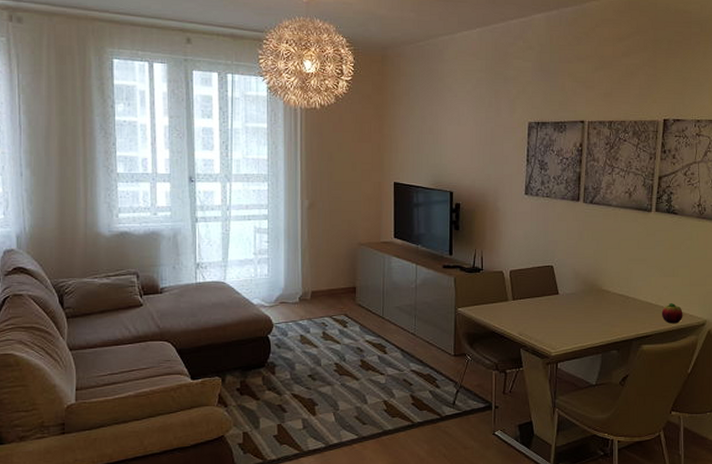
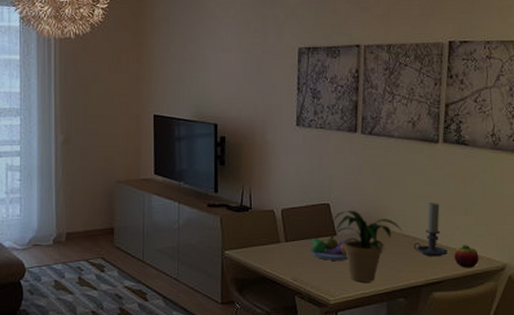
fruit bowl: none [534,294,568,317] -> present [310,234,348,260]
potted plant: none [555,272,617,336] -> present [332,210,402,282]
candle holder: none [626,265,656,314] -> present [413,202,447,257]

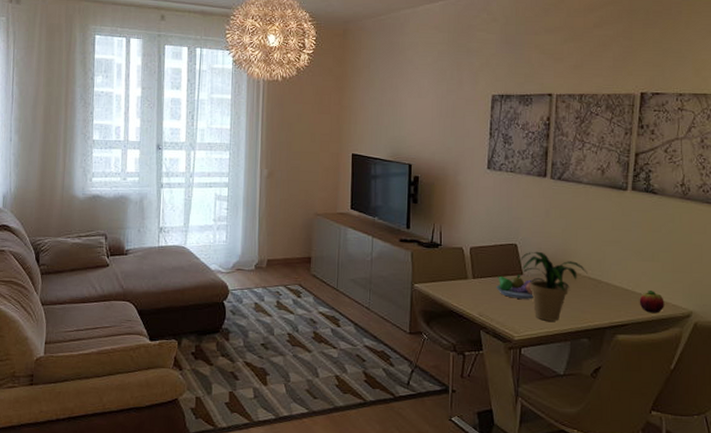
candle holder: present [413,202,447,257] -> none [599,247,633,301]

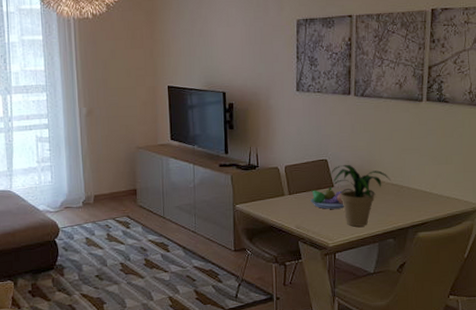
fruit: present [639,289,664,313] -> none [436,189,458,211]

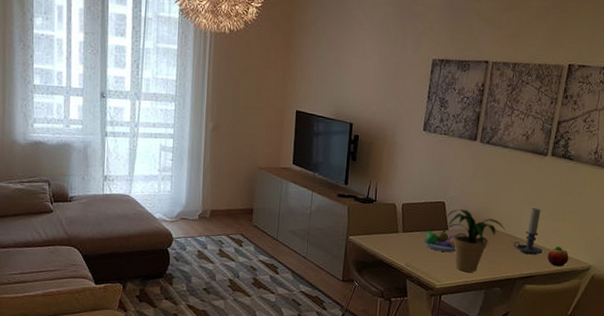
candle holder: none [401,154,430,202] -> present [513,207,542,255]
fruit: none [436,189,458,211] -> present [547,246,569,267]

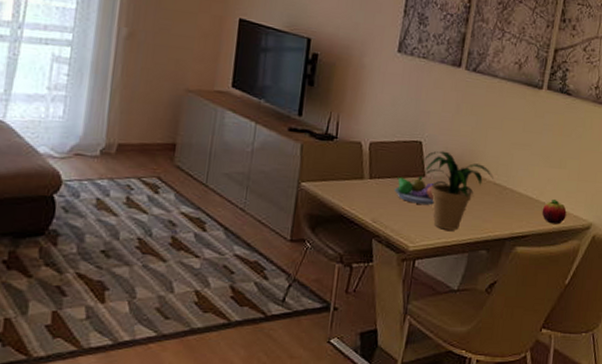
candle holder: present [513,207,542,255] -> none [503,151,536,210]

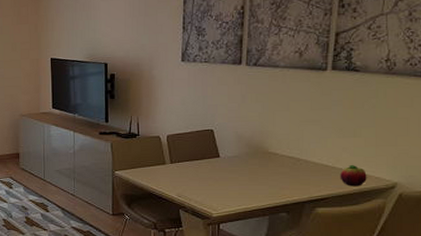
fruit bowl: present [394,175,435,205] -> none [194,157,231,179]
potted plant: present [420,150,494,231] -> none [216,135,285,198]

